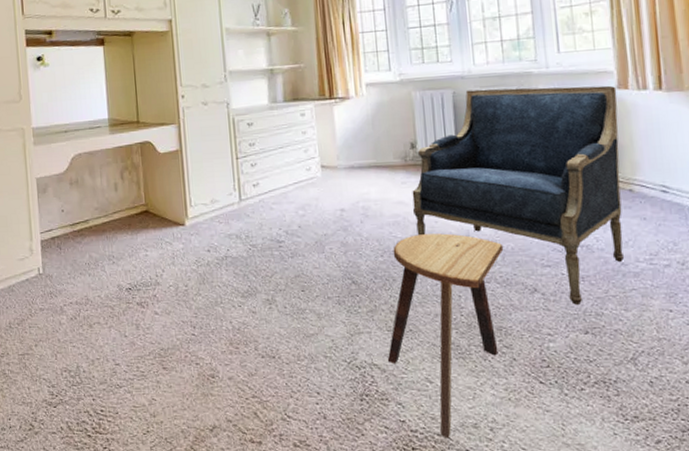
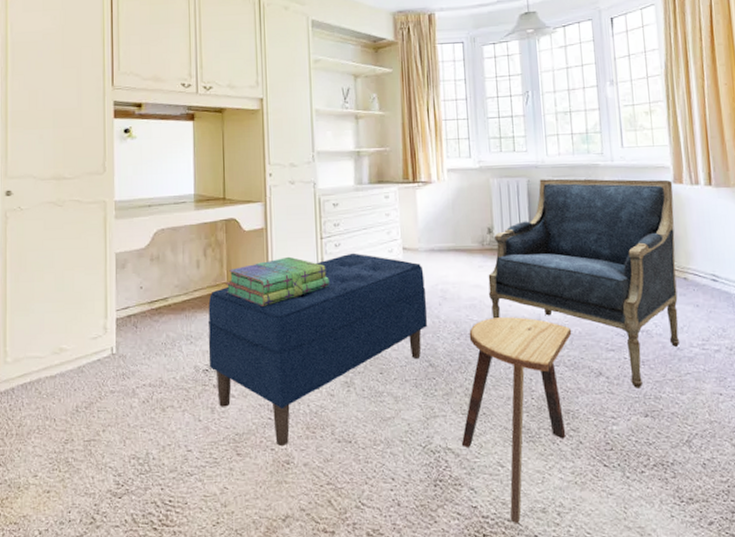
bench: none [128,172,349,360] -> present [207,253,428,446]
stack of books: none [144,177,247,227] -> present [226,256,330,306]

